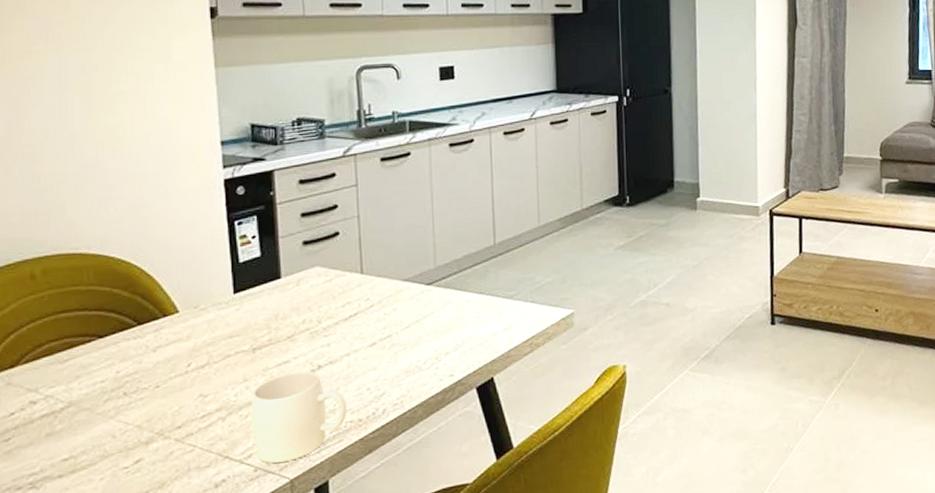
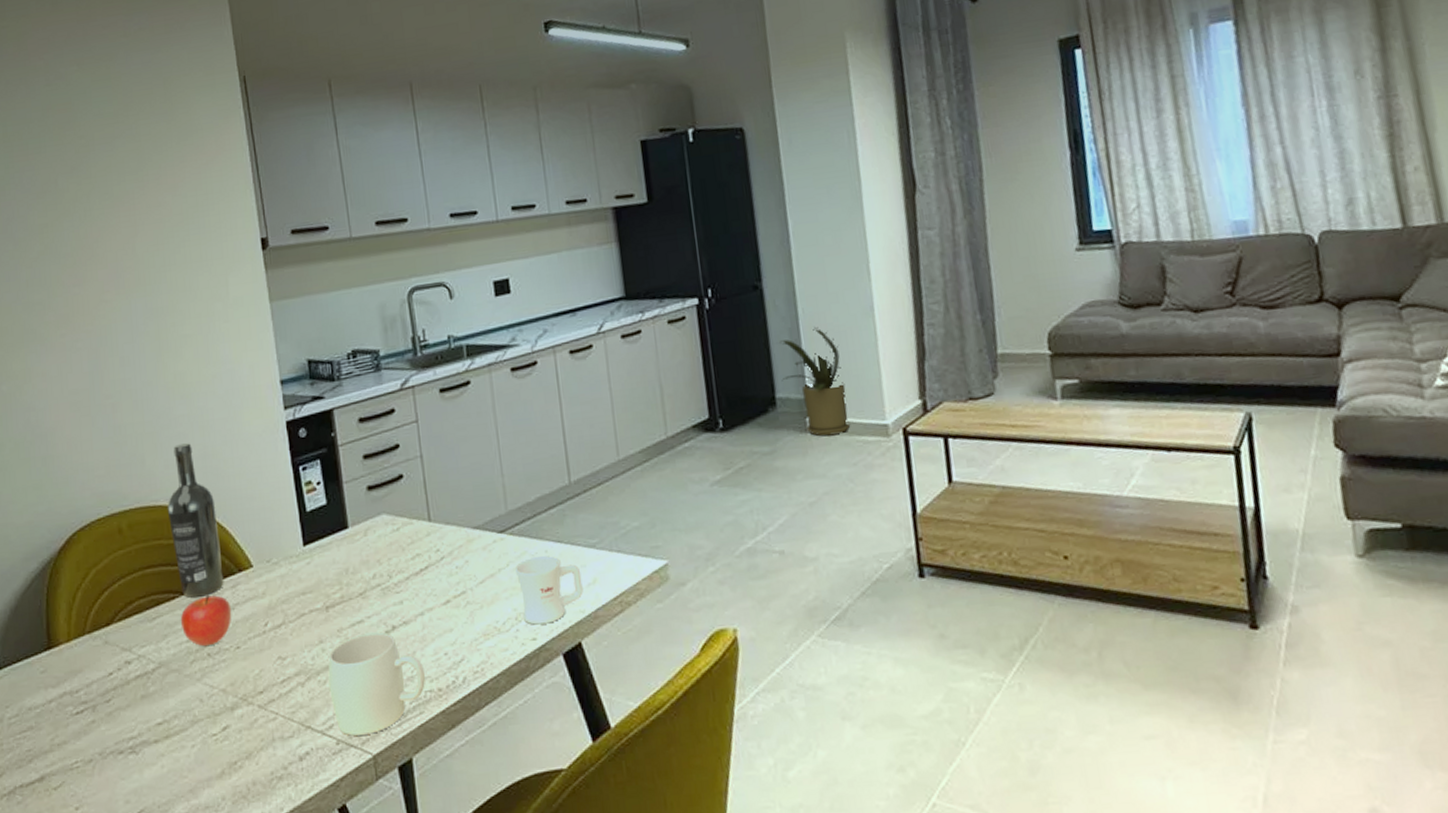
wine bottle: none [88,195,147,341] -> present [167,443,224,598]
fruit: none [95,337,153,387] -> present [180,594,232,647]
mug: none [438,304,499,364] -> present [514,555,584,625]
house plant: none [681,127,731,214] -> present [779,327,851,437]

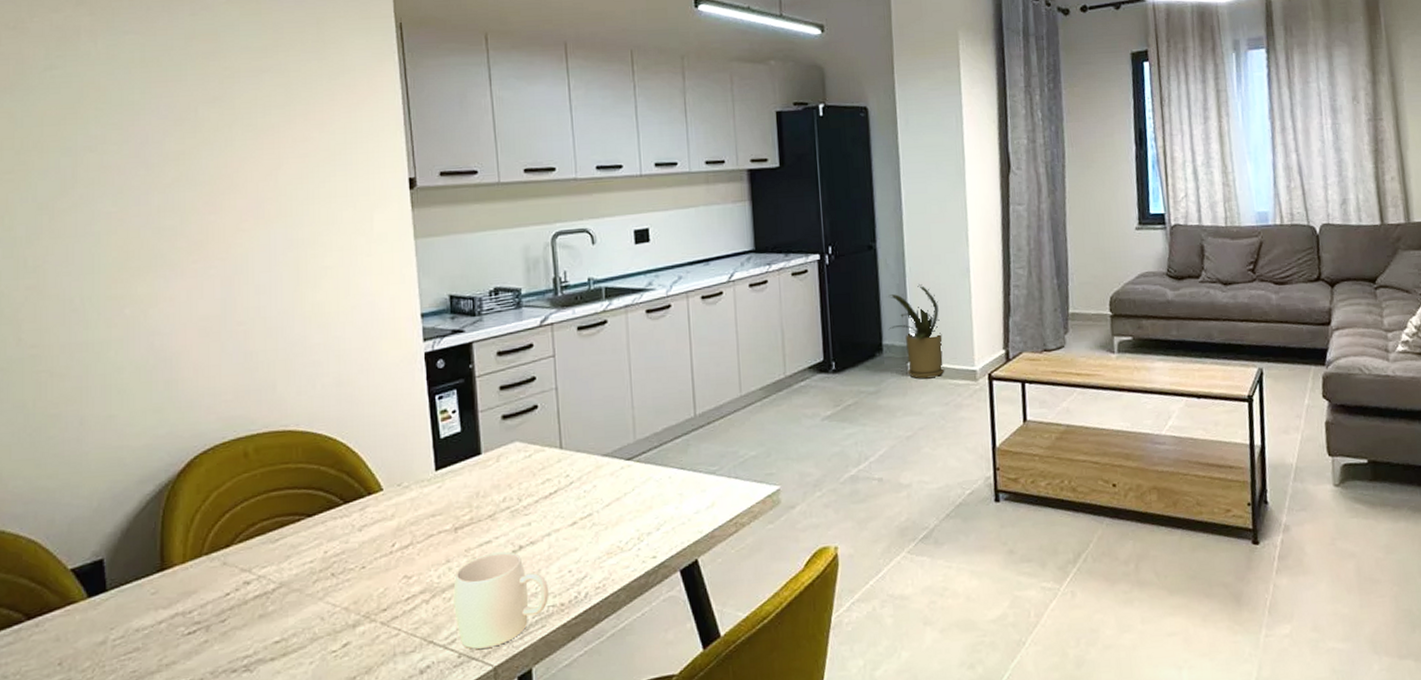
wine bottle: present [167,443,224,598] -> none [297,371,353,520]
fruit: present [180,594,232,647] -> none [304,516,359,567]
mug: present [514,555,584,625] -> none [639,481,702,544]

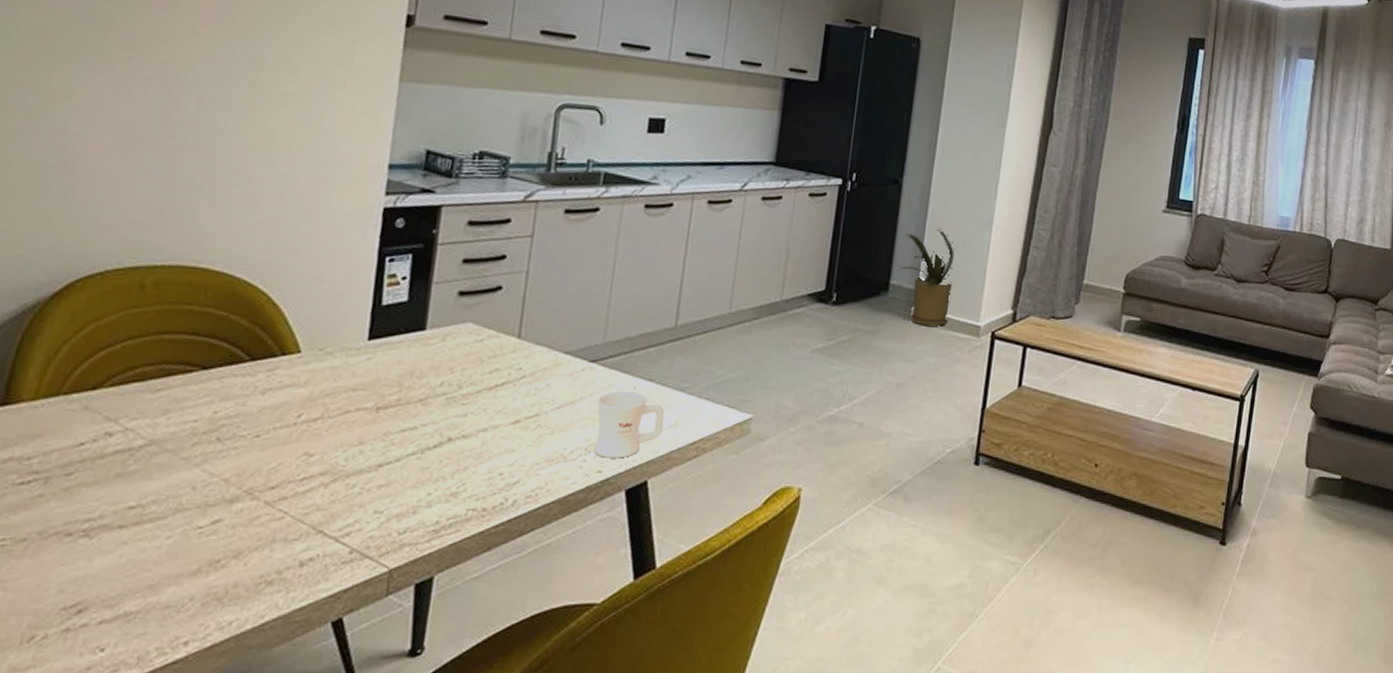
mug: present [453,551,548,649] -> none [355,441,473,547]
mug: none [639,481,702,544] -> present [593,390,665,459]

